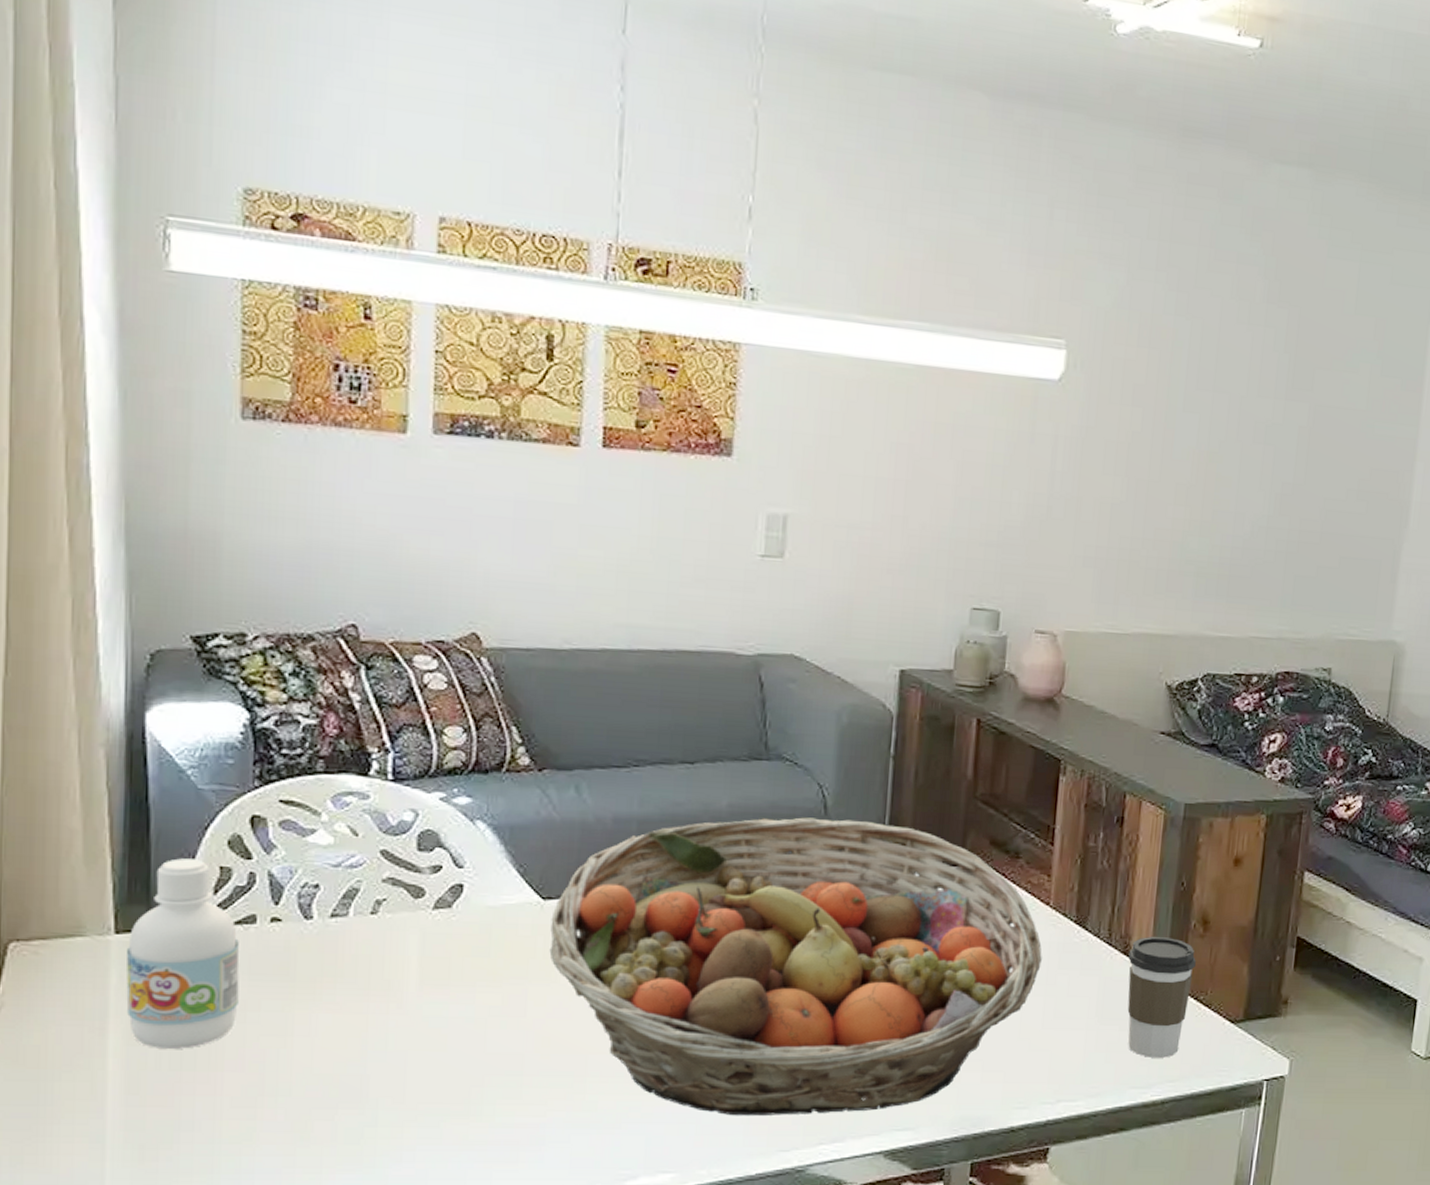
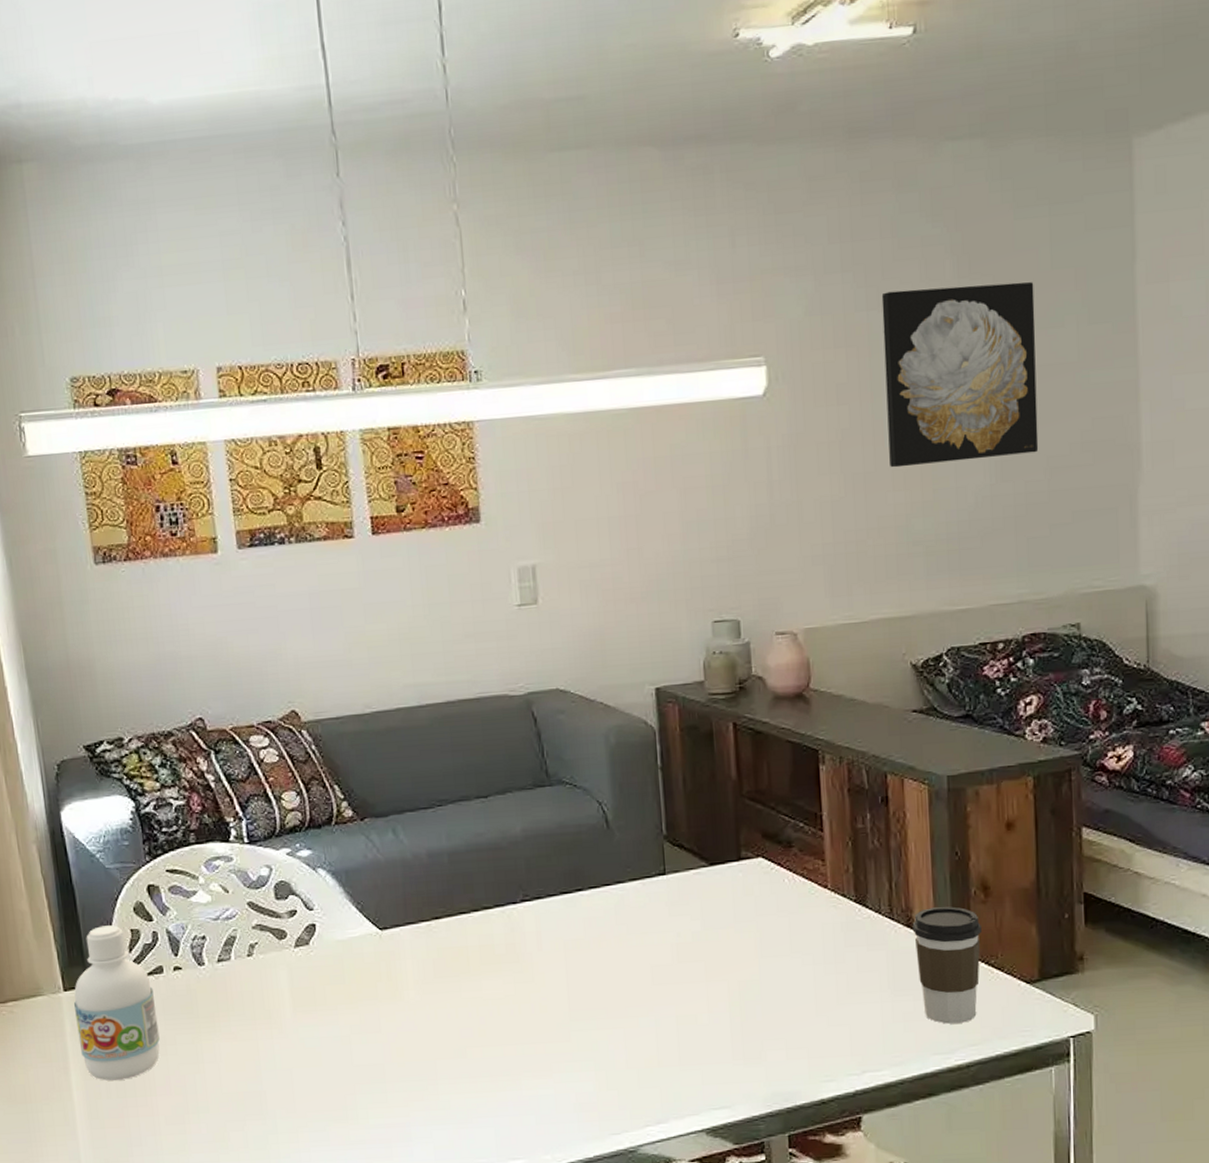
fruit basket: present [549,817,1042,1115] -> none [389,830,828,1105]
wall art: none [1175,301,1337,492] -> present [881,282,1039,468]

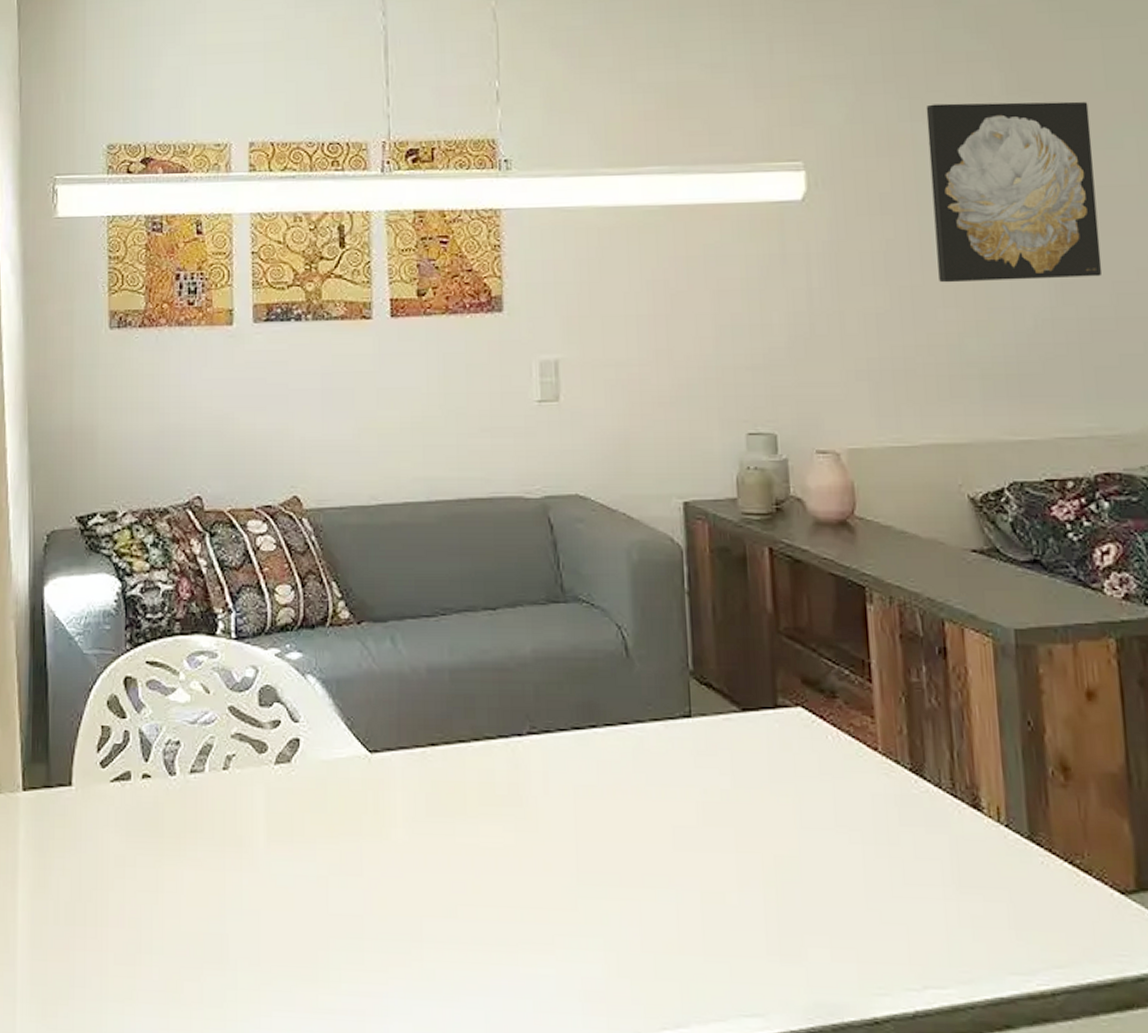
bottle: present [74,925,160,1081] -> none [31,719,119,903]
coffee cup: present [912,906,982,1024] -> none [979,787,1063,937]

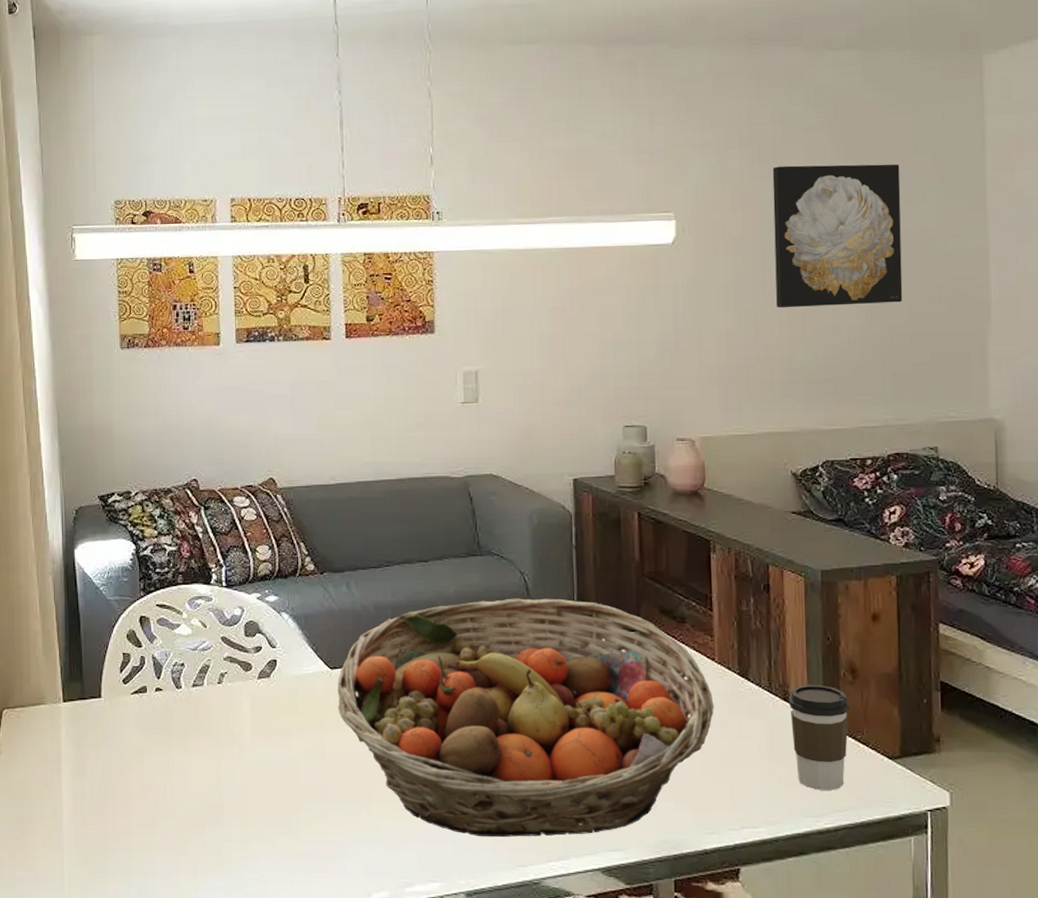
fruit basket: none [378,660,880,993] -> present [337,598,714,837]
coffee cup: none [979,787,1063,937] -> present [788,685,849,790]

